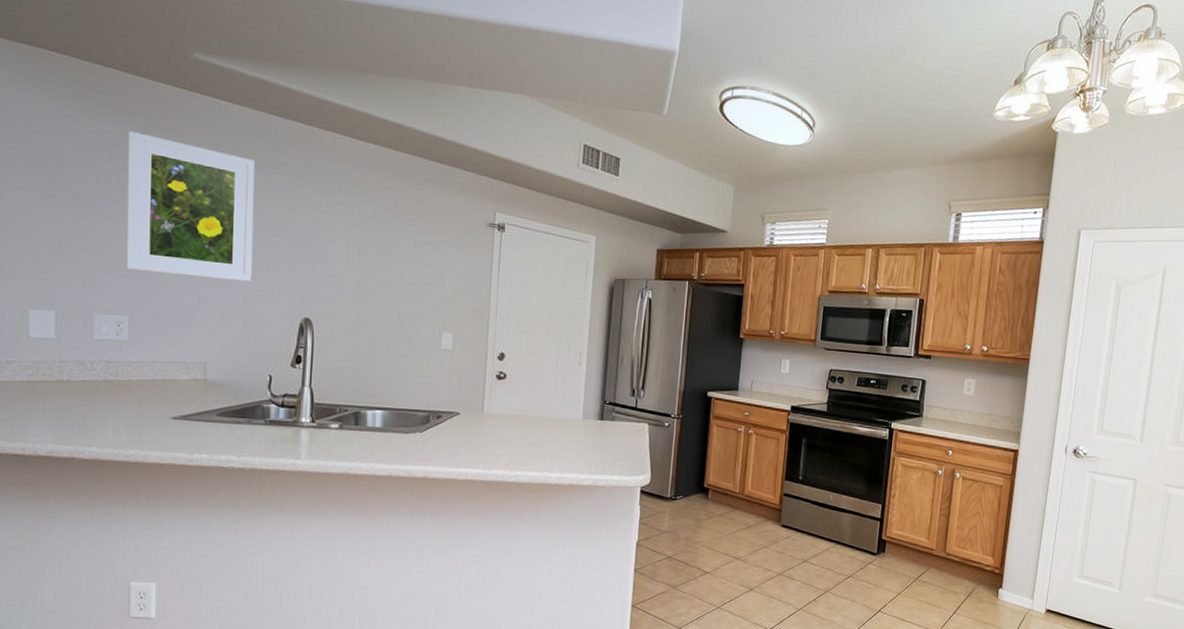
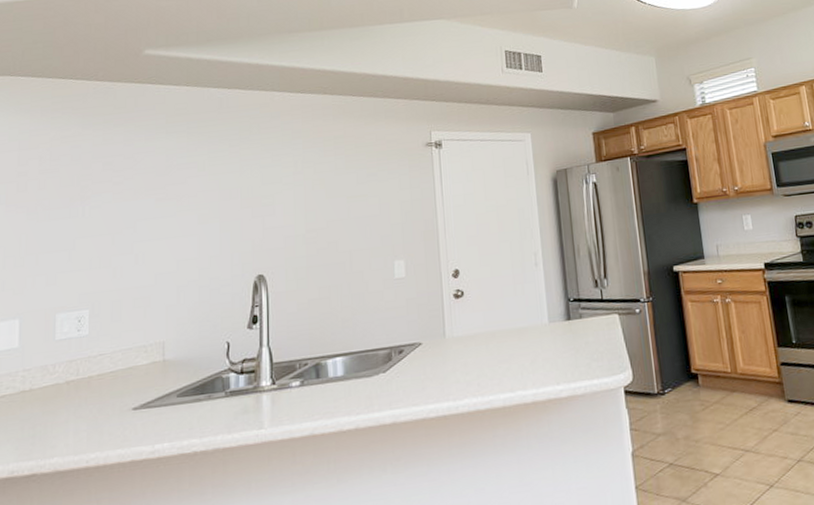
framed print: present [125,131,255,282] -> none [86,131,205,262]

